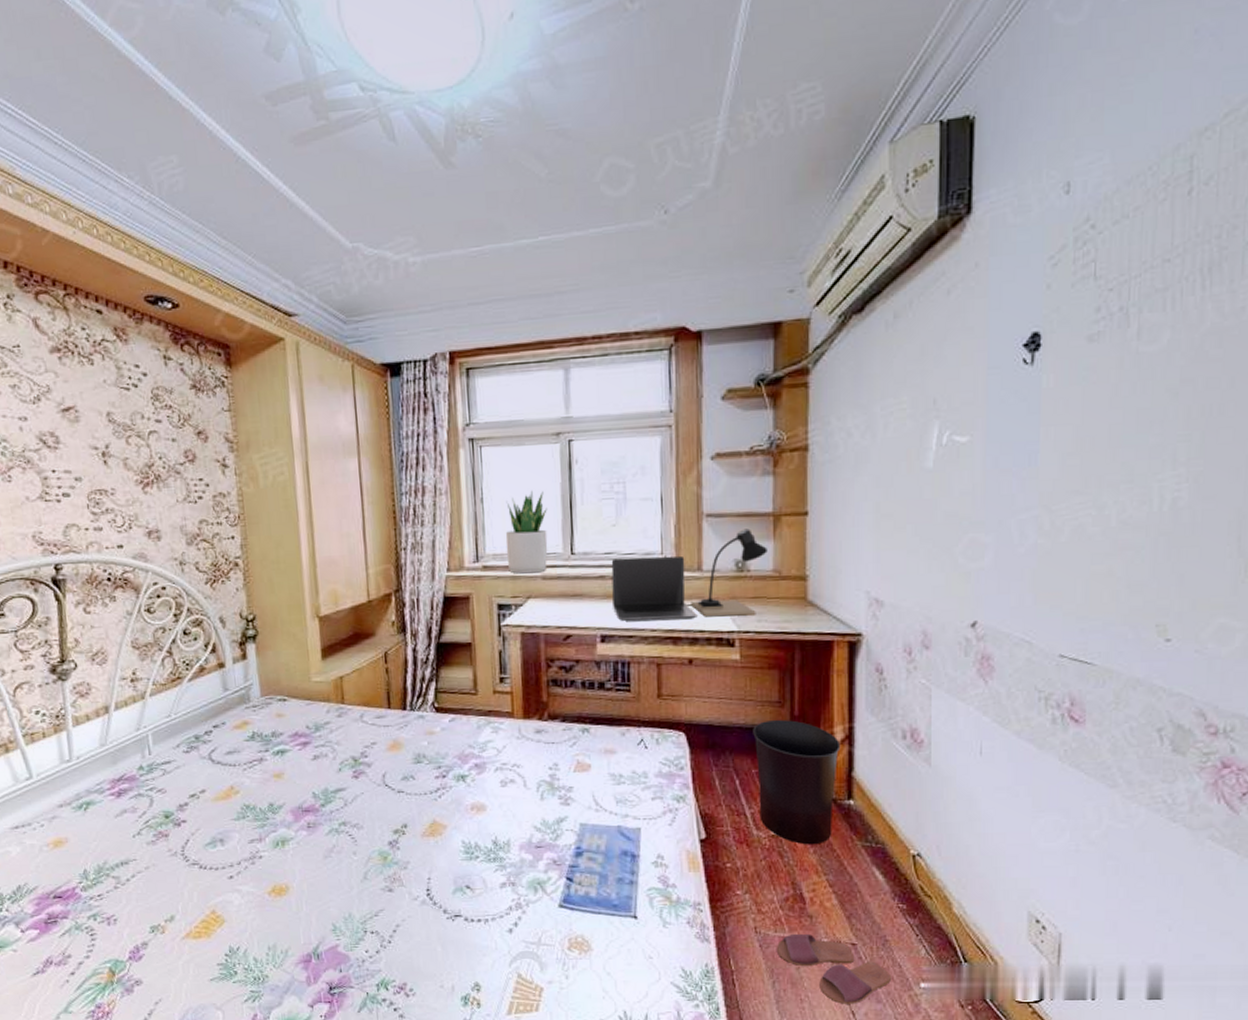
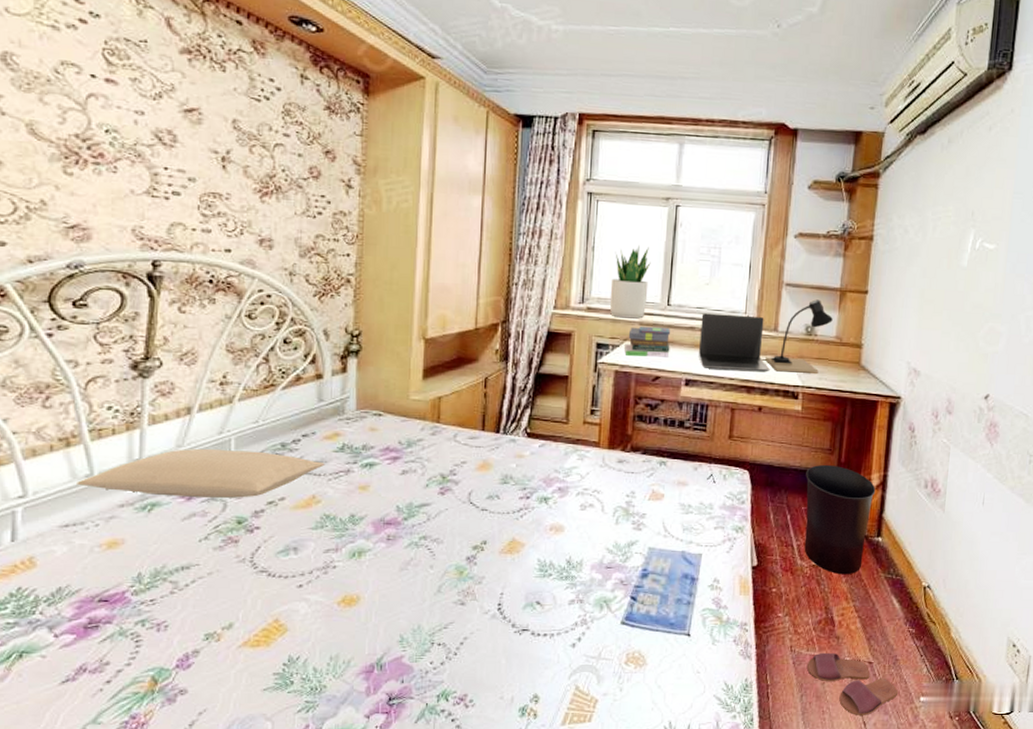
pillow: none [19,745,238,794] -> present [77,448,325,498]
books: none [529,579,580,616] -> present [624,326,671,357]

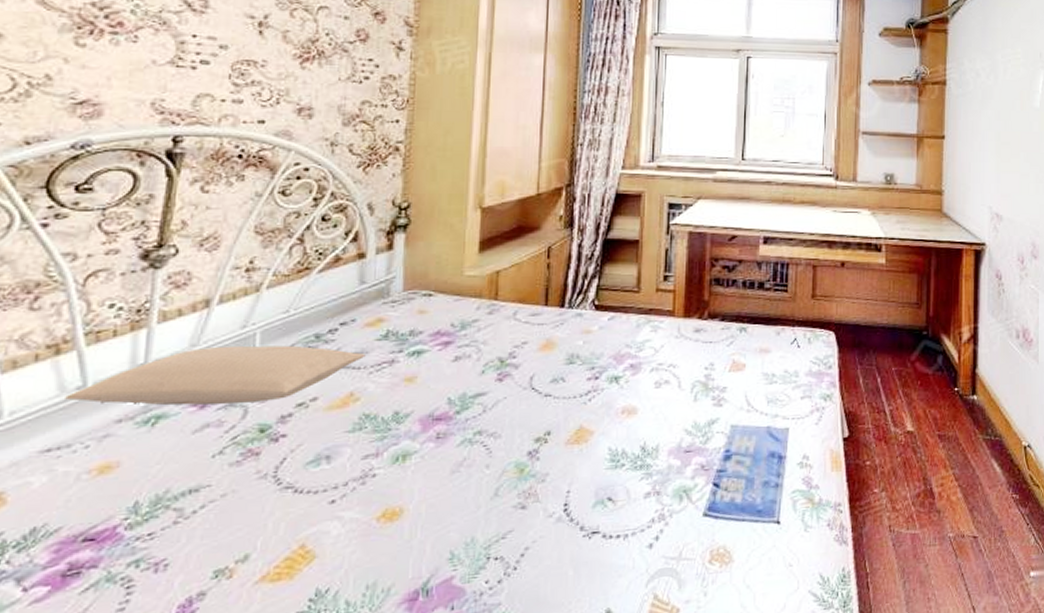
planter: present [610,245,651,319] -> none [681,98,723,175]
books: present [624,326,671,357] -> none [698,182,747,216]
laptop computer: present [699,313,771,372] -> none [777,166,852,225]
desk lamp: present [765,299,833,373] -> none [846,147,912,224]
waste bin: present [804,464,876,575] -> none [894,319,967,440]
slippers: present [807,652,898,715] -> none [909,529,1006,600]

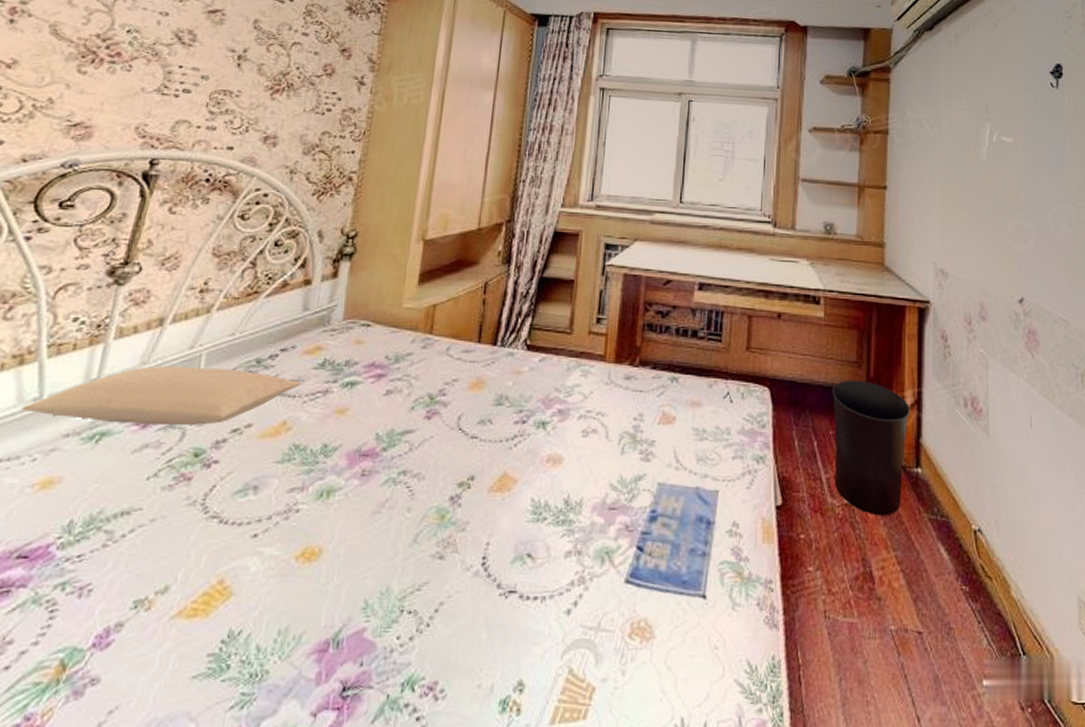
waste bin: none [894,319,967,440] -> present [832,379,910,516]

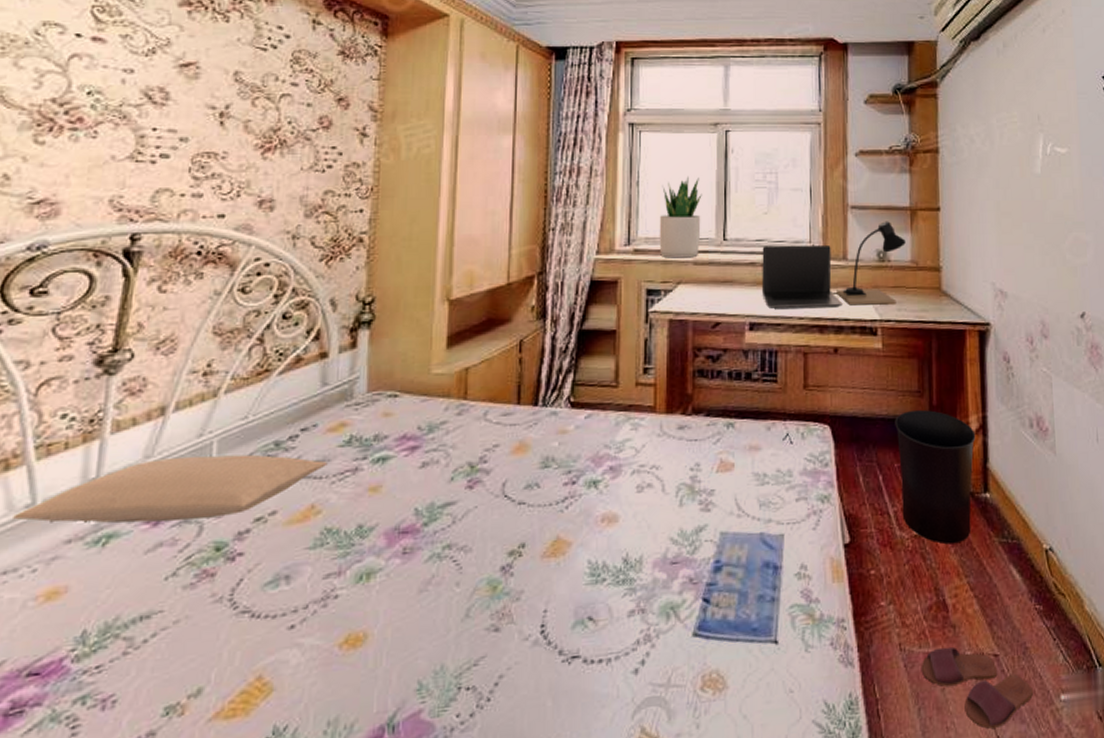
planter: none [620,140,663,217] -> present [659,176,702,259]
laptop computer: none [713,211,790,275] -> present [762,245,844,309]
desk lamp: none [783,195,852,276] -> present [837,221,906,306]
slippers: none [845,619,955,707] -> present [922,647,1033,729]

